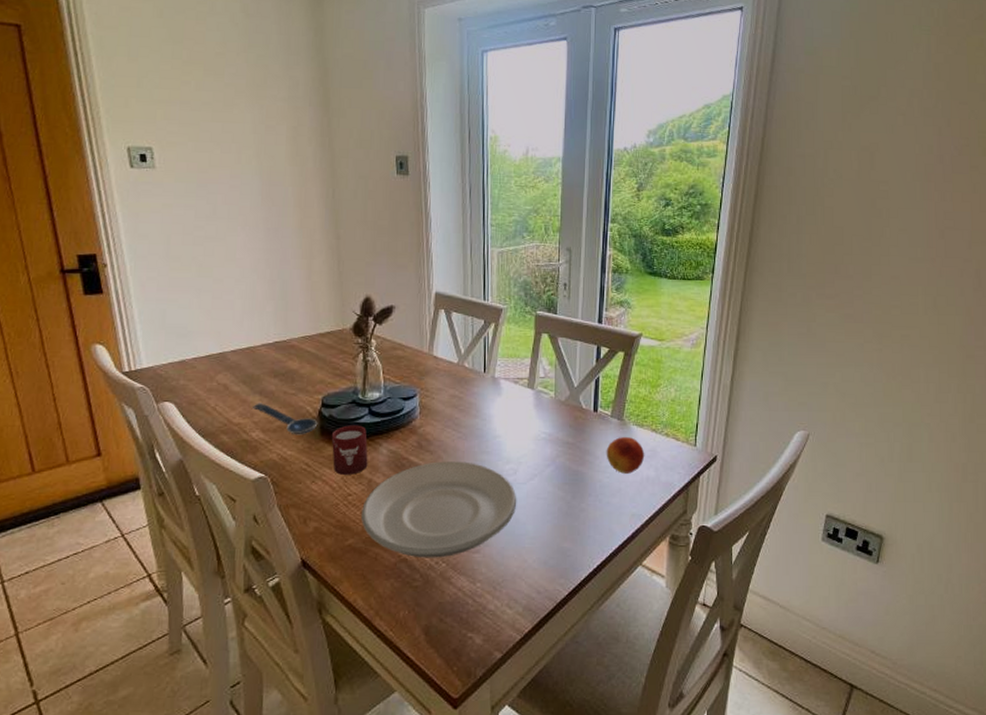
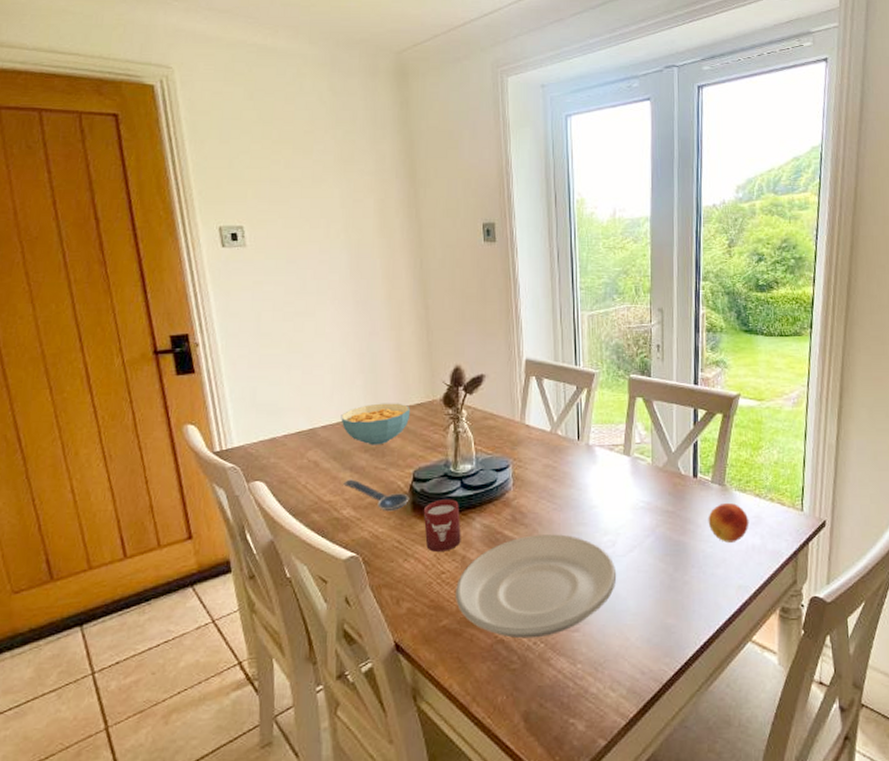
cereal bowl: none [250,330,321,371] -> present [341,403,411,445]

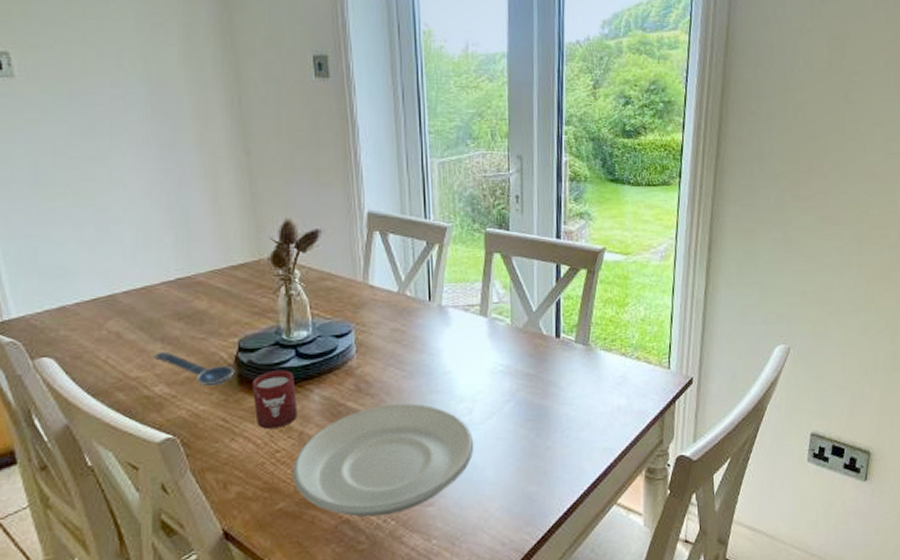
cereal bowl: present [341,403,411,445] -> none [147,263,233,312]
fruit: present [708,503,749,542] -> none [571,363,615,405]

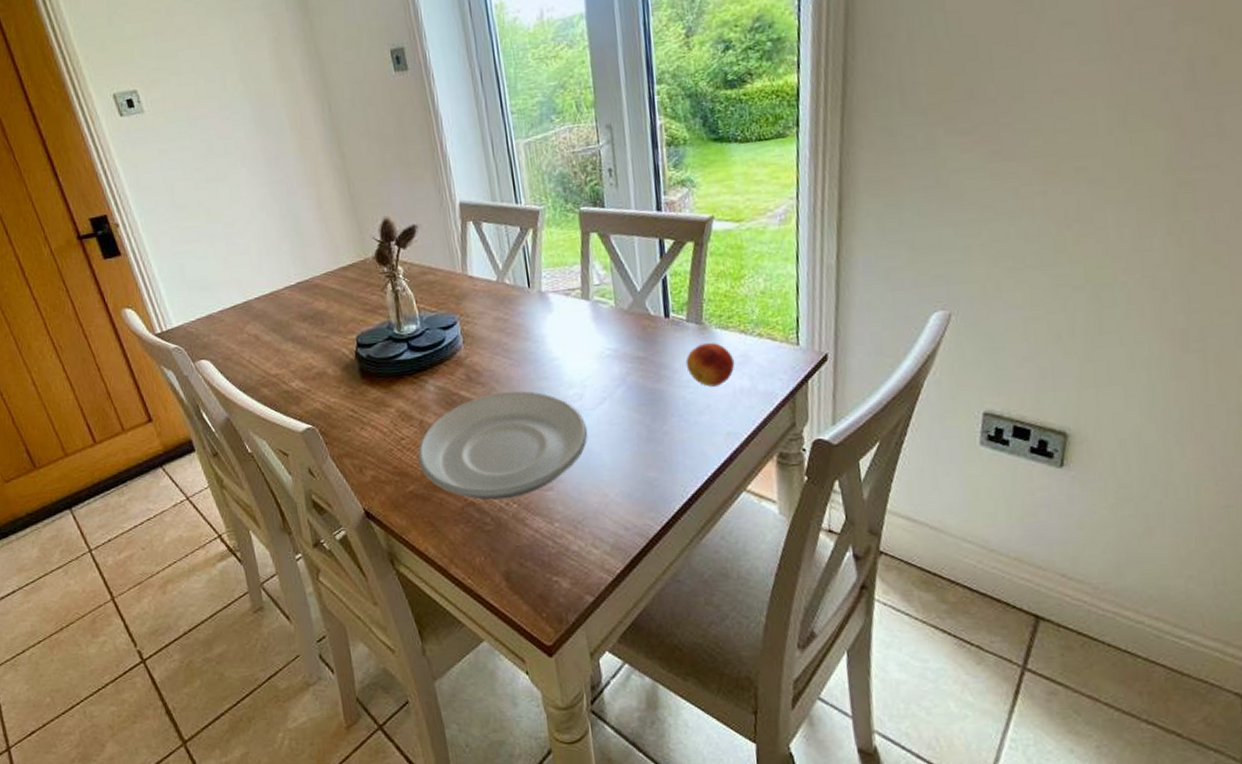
spoon: present [152,351,235,387] -> none [286,350,357,381]
cup: present [252,370,298,429] -> none [372,363,417,418]
fruit: none [571,363,615,405] -> present [685,343,735,387]

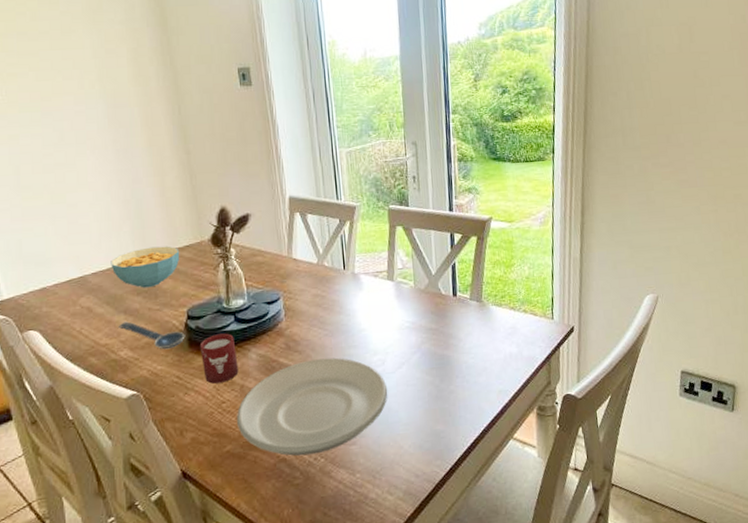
cereal bowl: none [273,265,344,314] -> present [110,246,180,288]
spoon: none [286,350,357,381] -> present [117,321,185,350]
cup: none [372,363,417,418] -> present [199,333,239,384]
fruit: present [685,343,735,387] -> none [468,317,506,353]

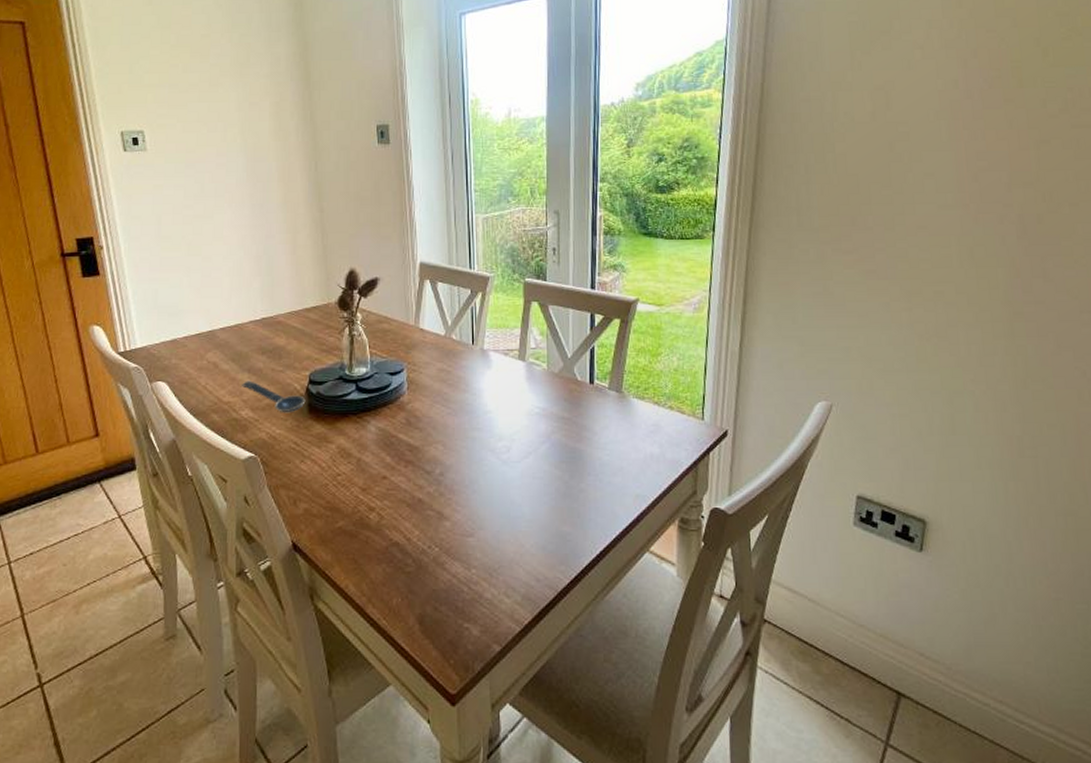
cereal bowl: present [110,246,180,288] -> none [239,305,306,348]
cup: present [199,333,239,384] -> none [319,402,357,454]
plate: present [237,357,388,456] -> none [351,439,512,542]

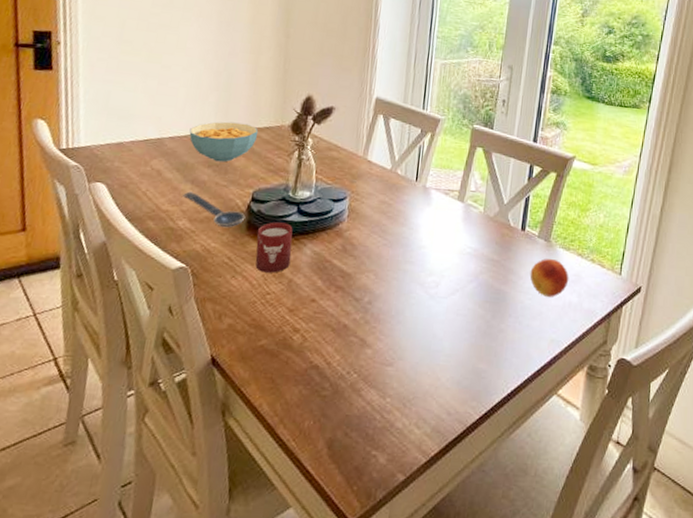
cereal bowl: none [239,305,306,348] -> present [189,122,259,162]
cup: none [319,402,357,454] -> present [255,222,293,273]
fruit: none [605,411,648,451] -> present [529,259,569,297]

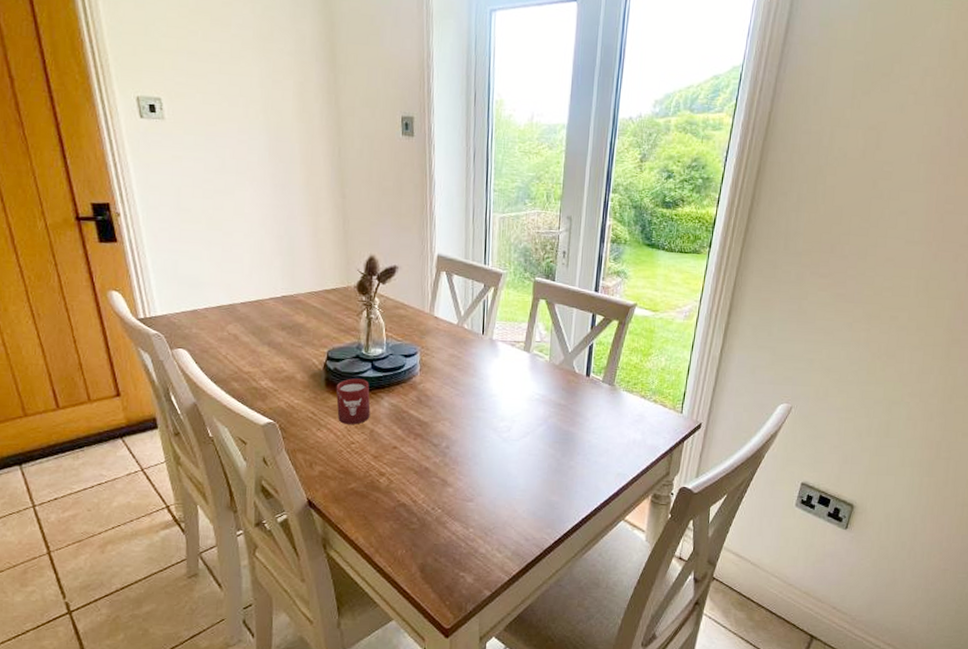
spoon: present [181,191,246,228] -> none [260,353,323,386]
cereal bowl: present [189,122,259,162] -> none [259,285,326,325]
fruit: present [529,259,569,297] -> none [596,401,633,436]

